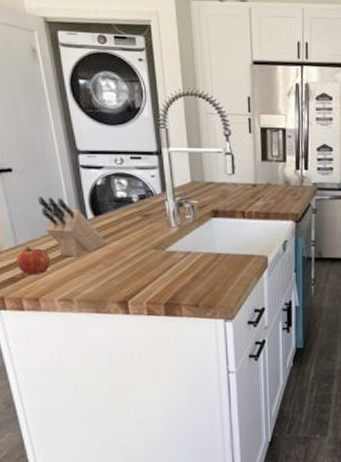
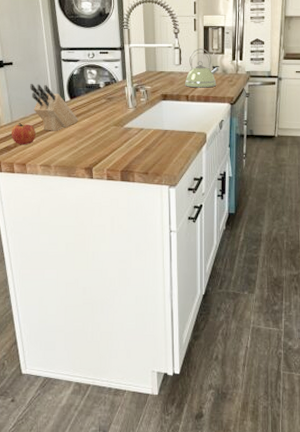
kettle: none [239,155,281,202] -> present [184,49,220,88]

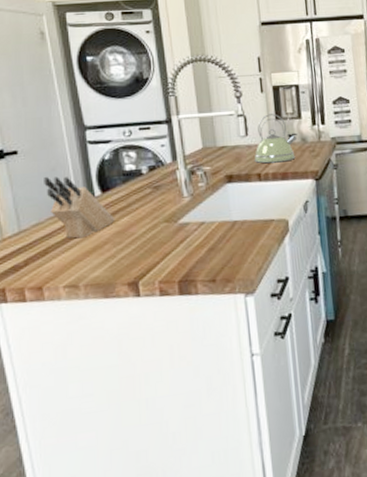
fruit: present [11,123,36,144] -> none [18,231,55,261]

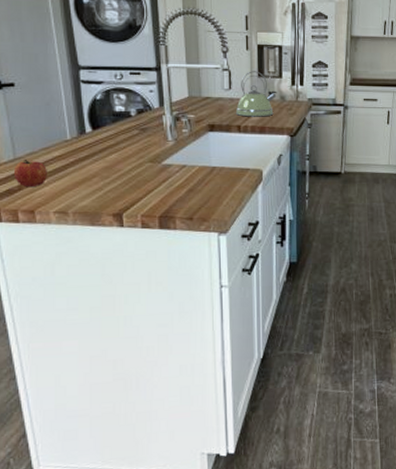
fruit: none [18,231,55,261] -> present [13,160,47,187]
knife block: present [44,176,115,238] -> none [39,109,104,169]

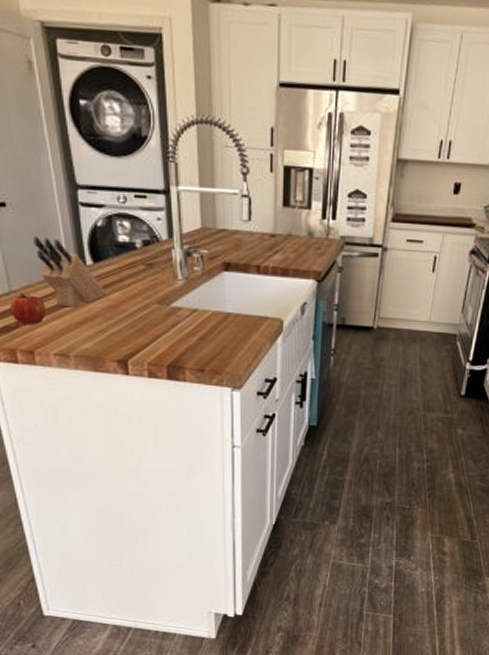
knife block: none [39,109,104,169] -> present [34,235,107,306]
kettle: present [235,71,277,117] -> none [254,199,304,257]

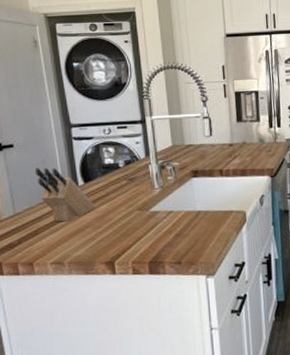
fruit: present [9,293,46,324] -> none [13,215,44,240]

